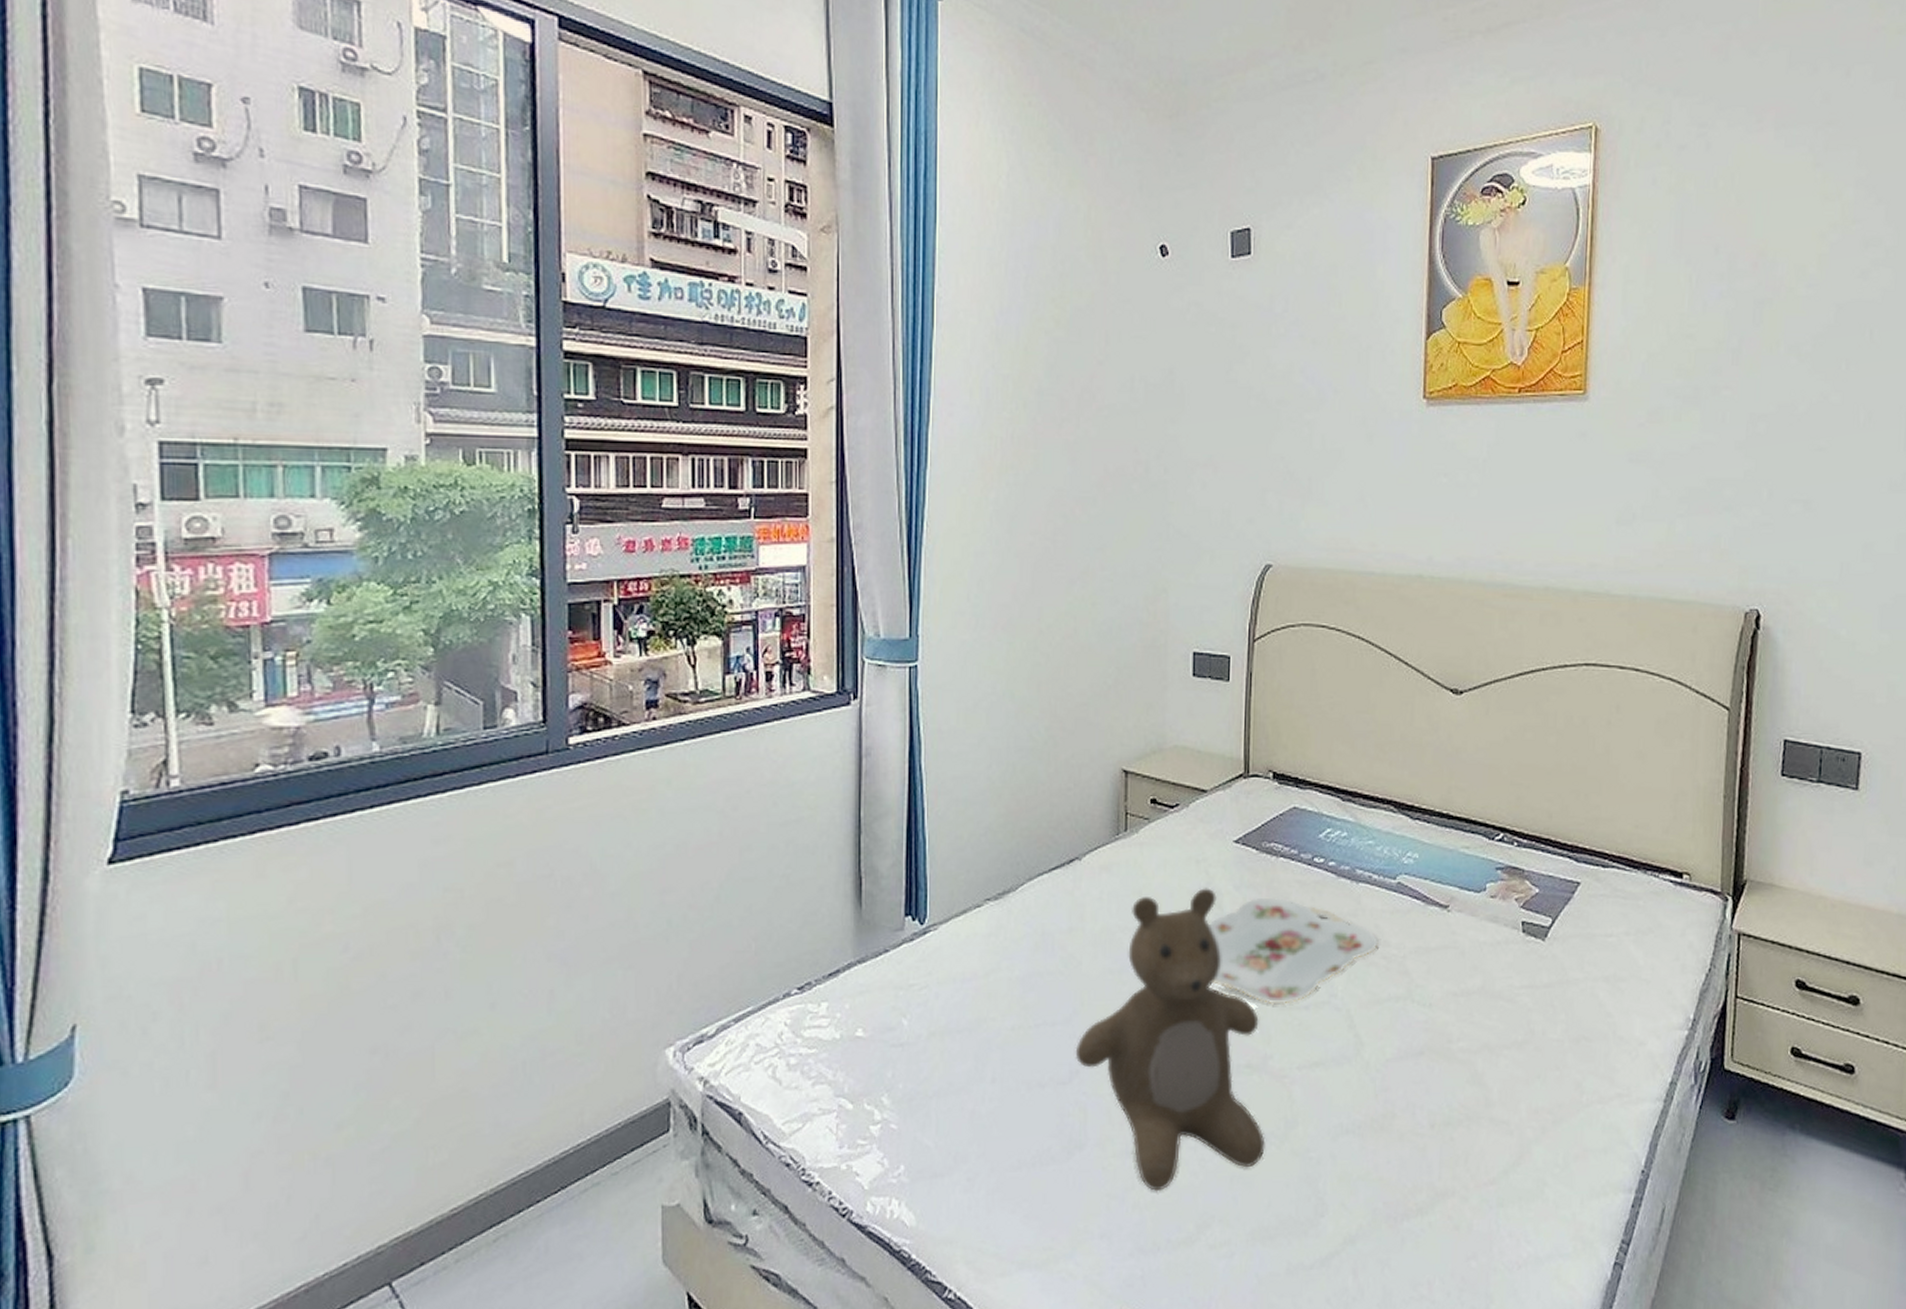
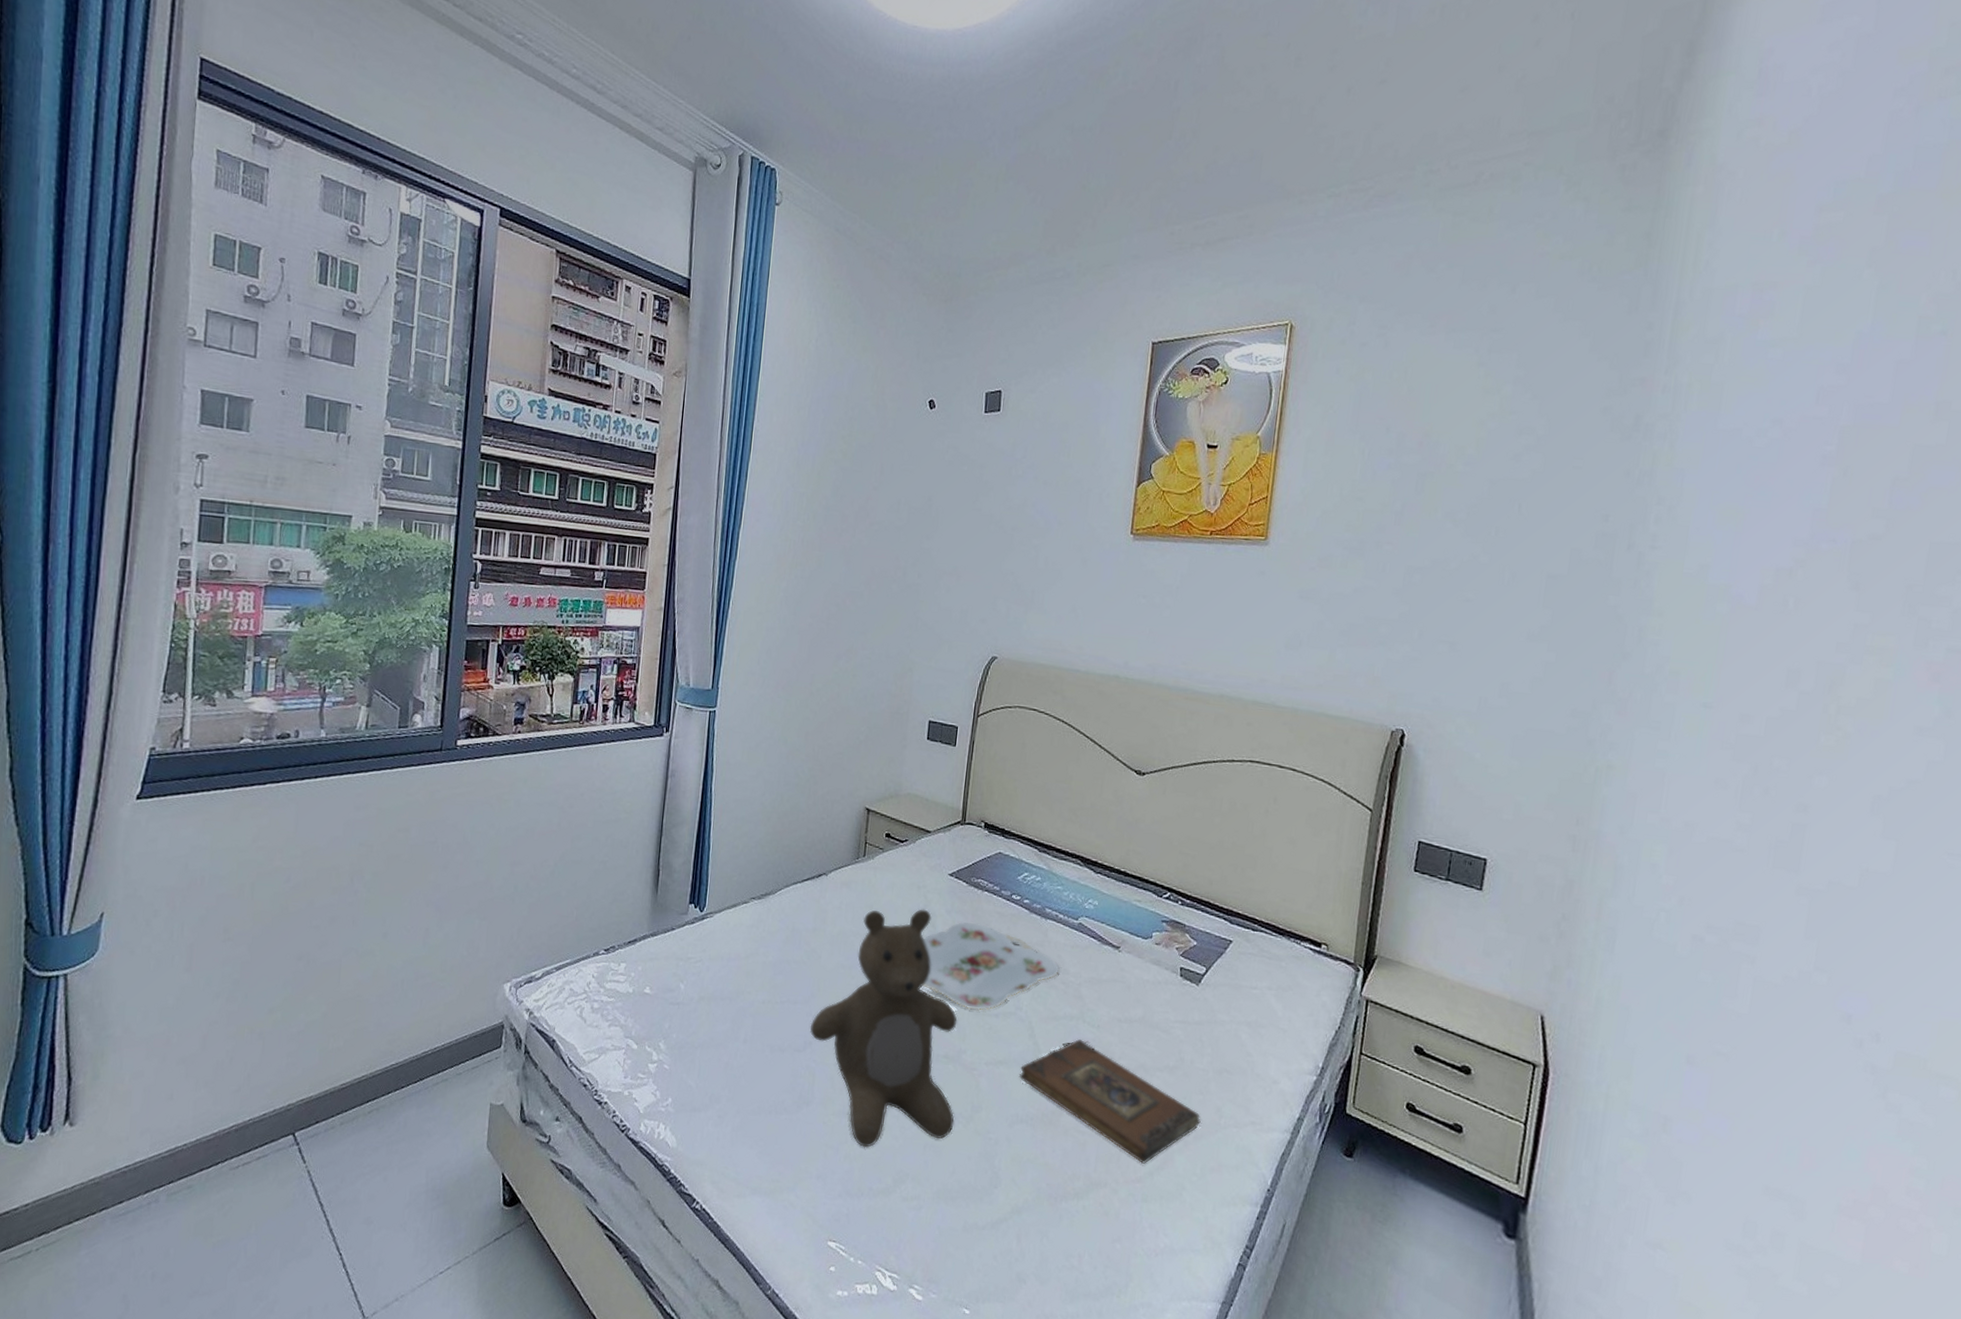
book: none [1339,1022,1559,1162] -> present [1018,1038,1201,1164]

